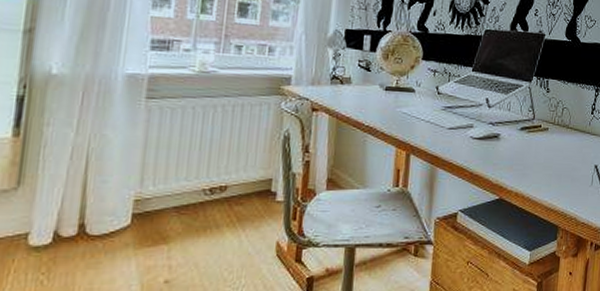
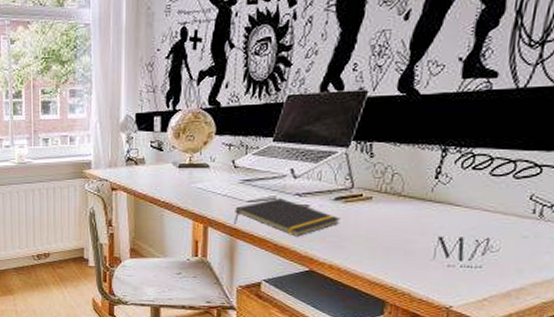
notepad: none [435,126,525,165] -> present [234,198,341,237]

